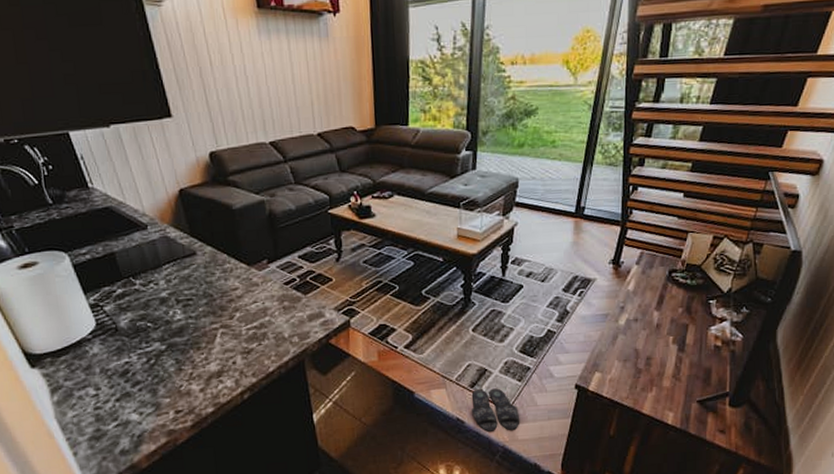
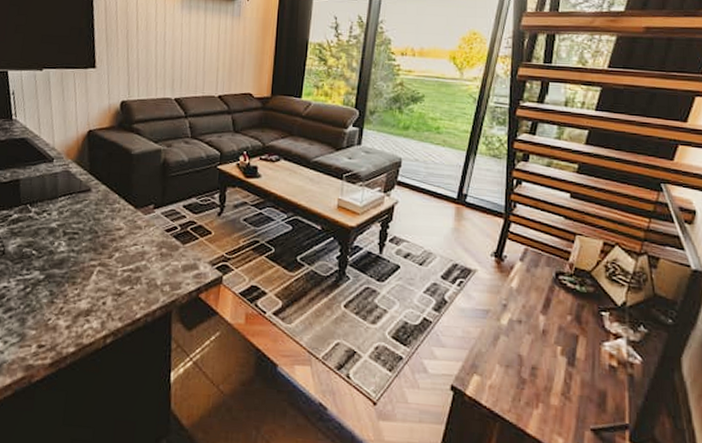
slippers: present [471,388,520,432] -> none [335,373,388,429]

